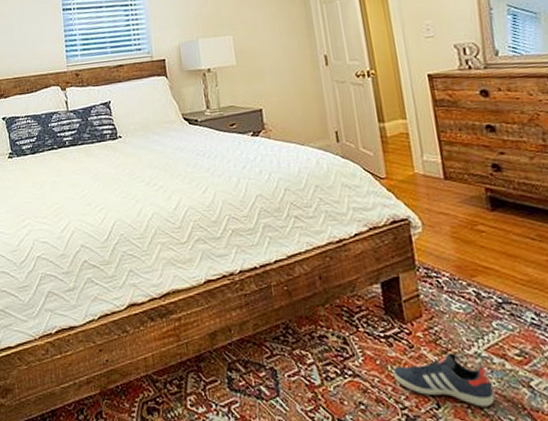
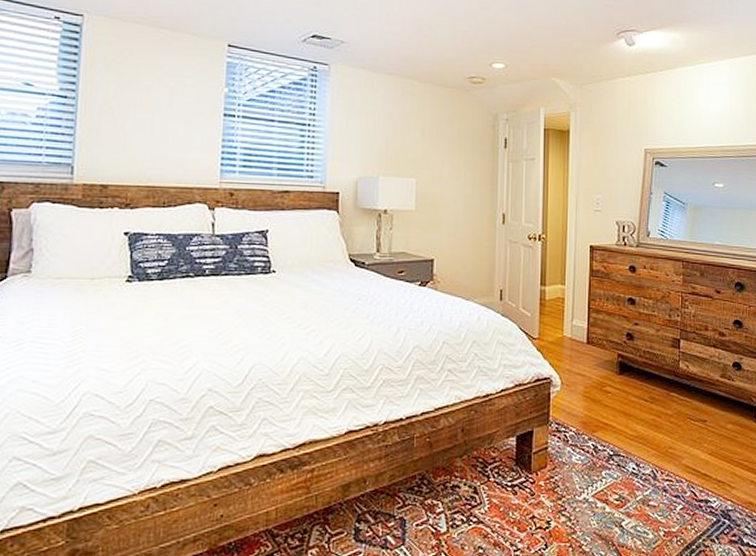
sneaker: present [392,353,495,407] -> none [513,499,592,545]

